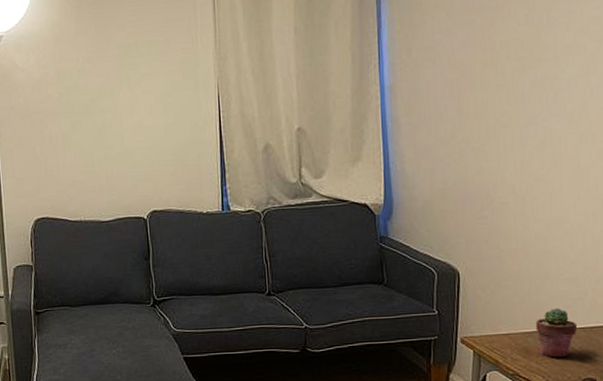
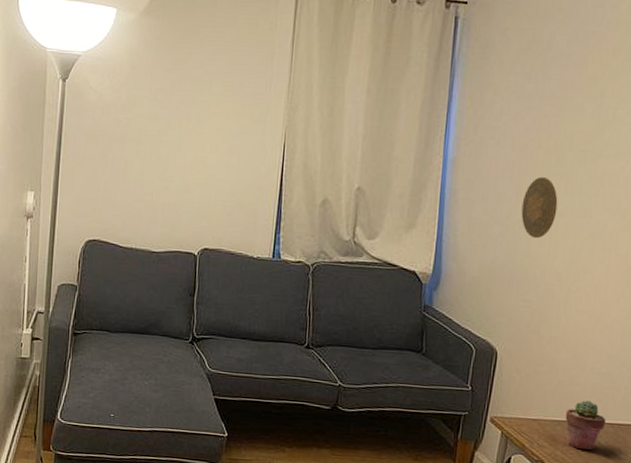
decorative plate: none [465,90,502,154] -> present [521,176,558,239]

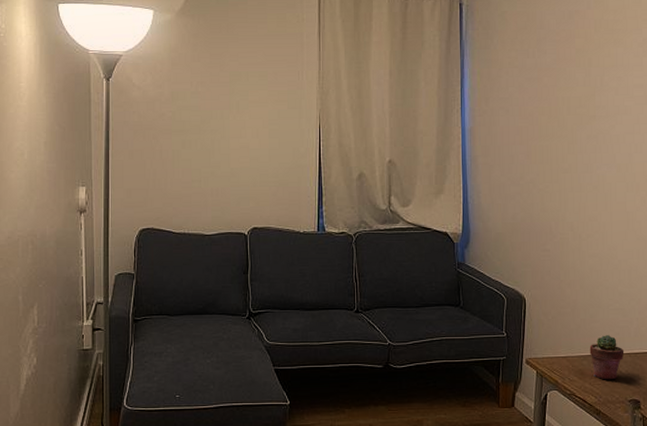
decorative plate: present [521,176,558,239] -> none [533,139,563,194]

